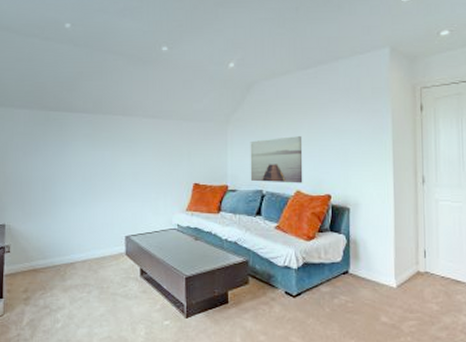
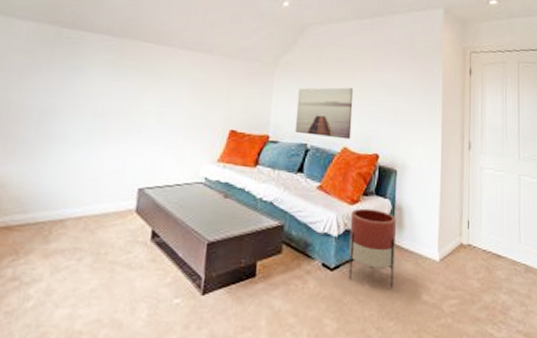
planter: none [308,243,353,311] -> present [348,208,397,288]

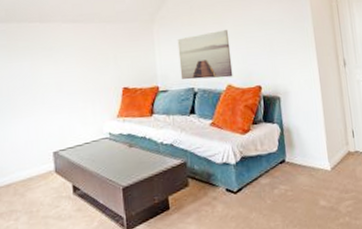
planter: present [348,208,397,288] -> none [244,134,292,200]

